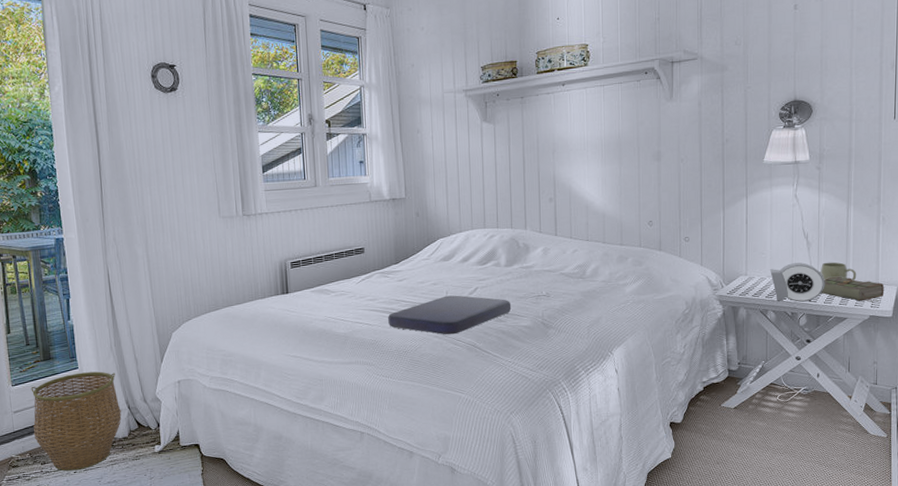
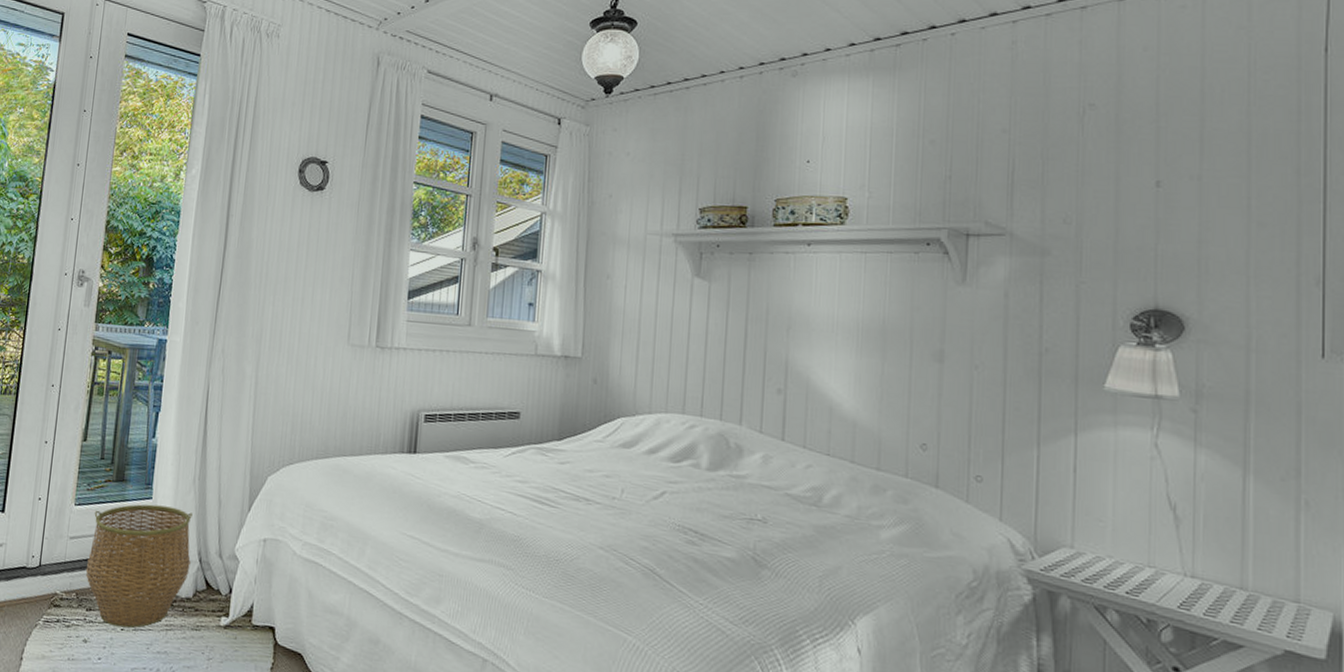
cushion: present [387,295,512,335] -> none [538,494,711,550]
alarm clock: present [770,262,825,302] -> none [1112,543,1206,607]
mug: present [821,262,857,281] -> none [1198,552,1261,590]
diary: present [821,276,885,303] -> none [1198,576,1311,631]

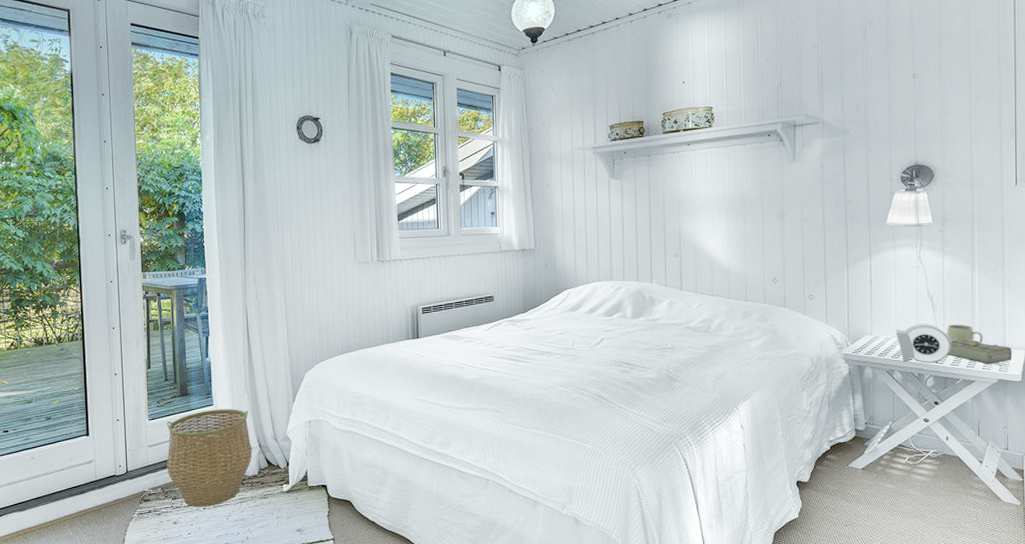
alarm clock: none [1112,543,1206,607] -> present [895,324,952,363]
mug: none [1198,552,1261,590] -> present [947,324,984,344]
diary: none [1198,576,1311,631] -> present [947,338,1012,367]

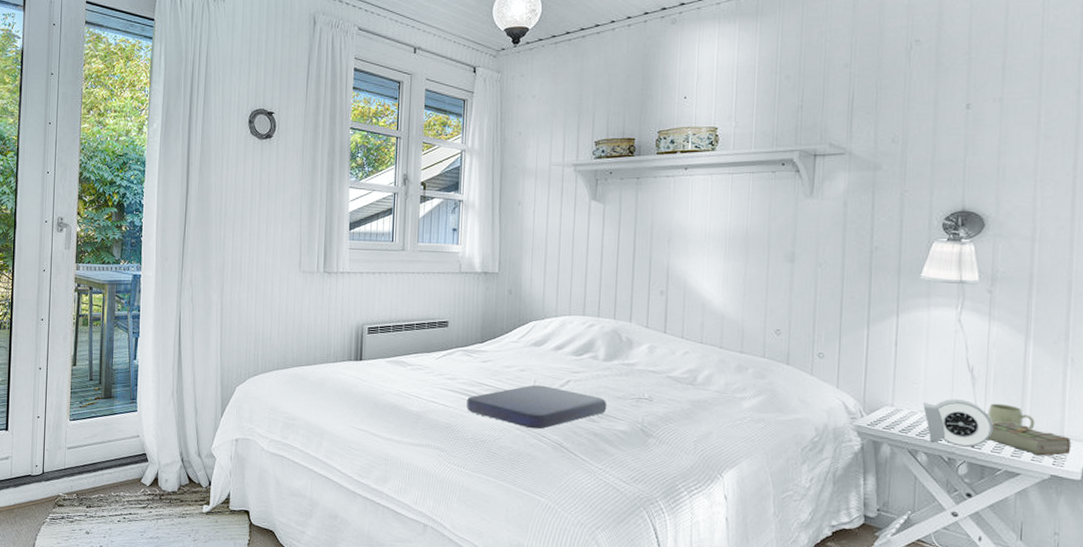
basket: present [166,409,252,507] -> none [83,416,174,520]
cushion: none [514,345,637,385] -> present [466,385,607,430]

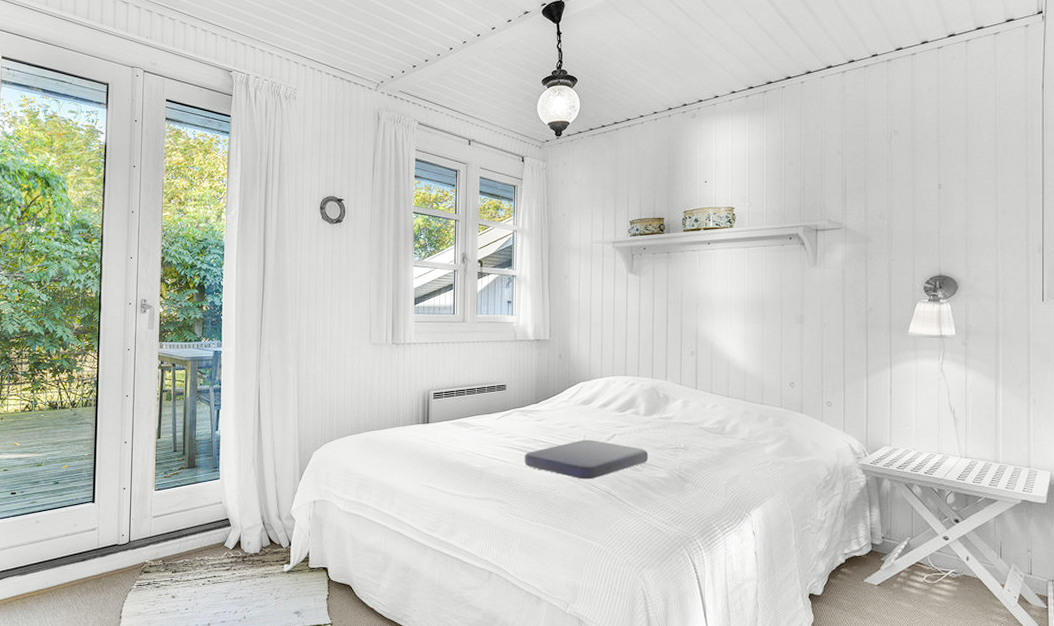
alarm clock: present [923,399,994,447] -> none [915,438,974,479]
diary: present [987,421,1072,460] -> none [969,455,1037,487]
mug: present [988,403,1035,430] -> none [969,440,1007,462]

